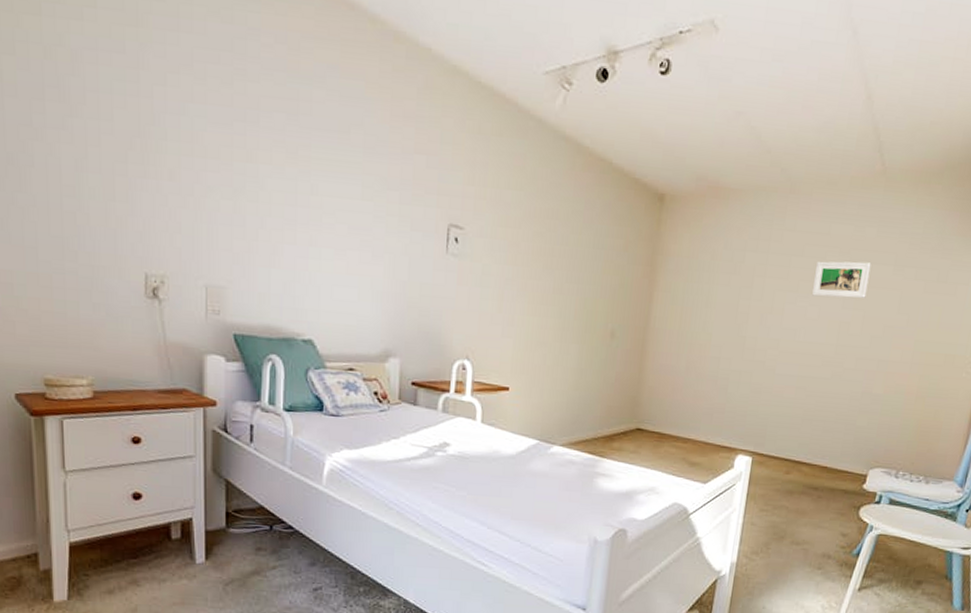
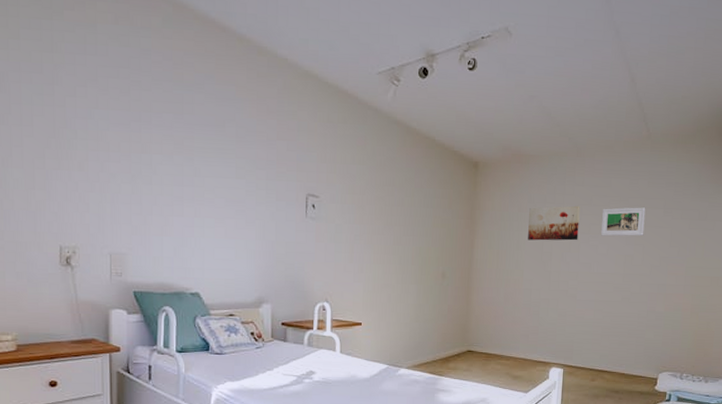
wall art: none [720,255,789,300] -> present [528,205,580,241]

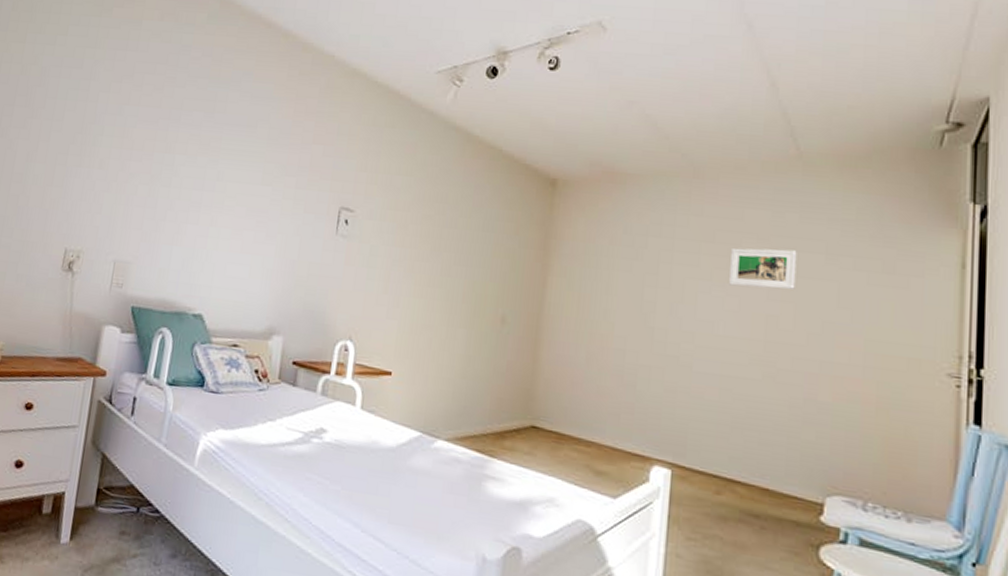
wall art: present [528,205,580,241] -> none [622,240,698,289]

